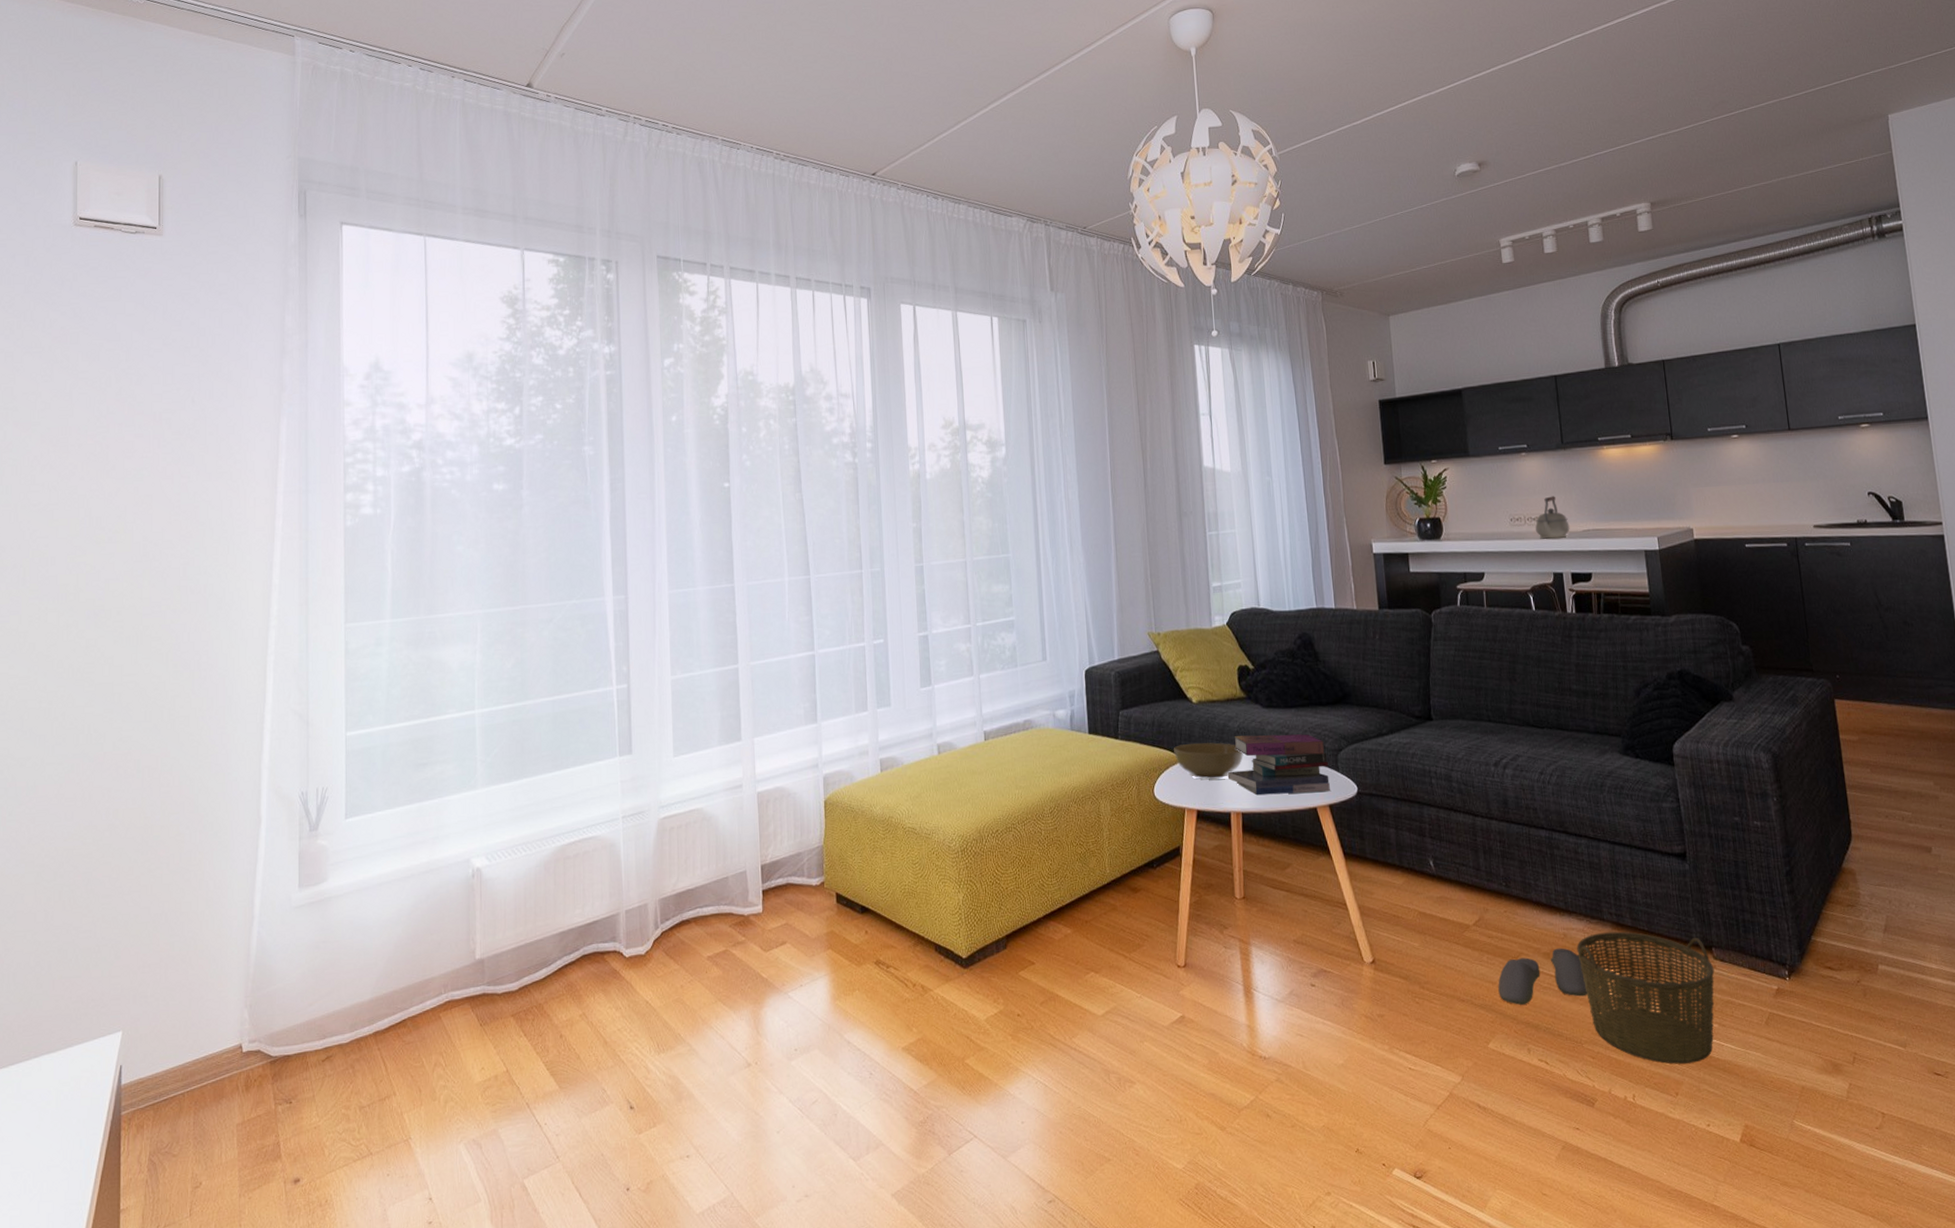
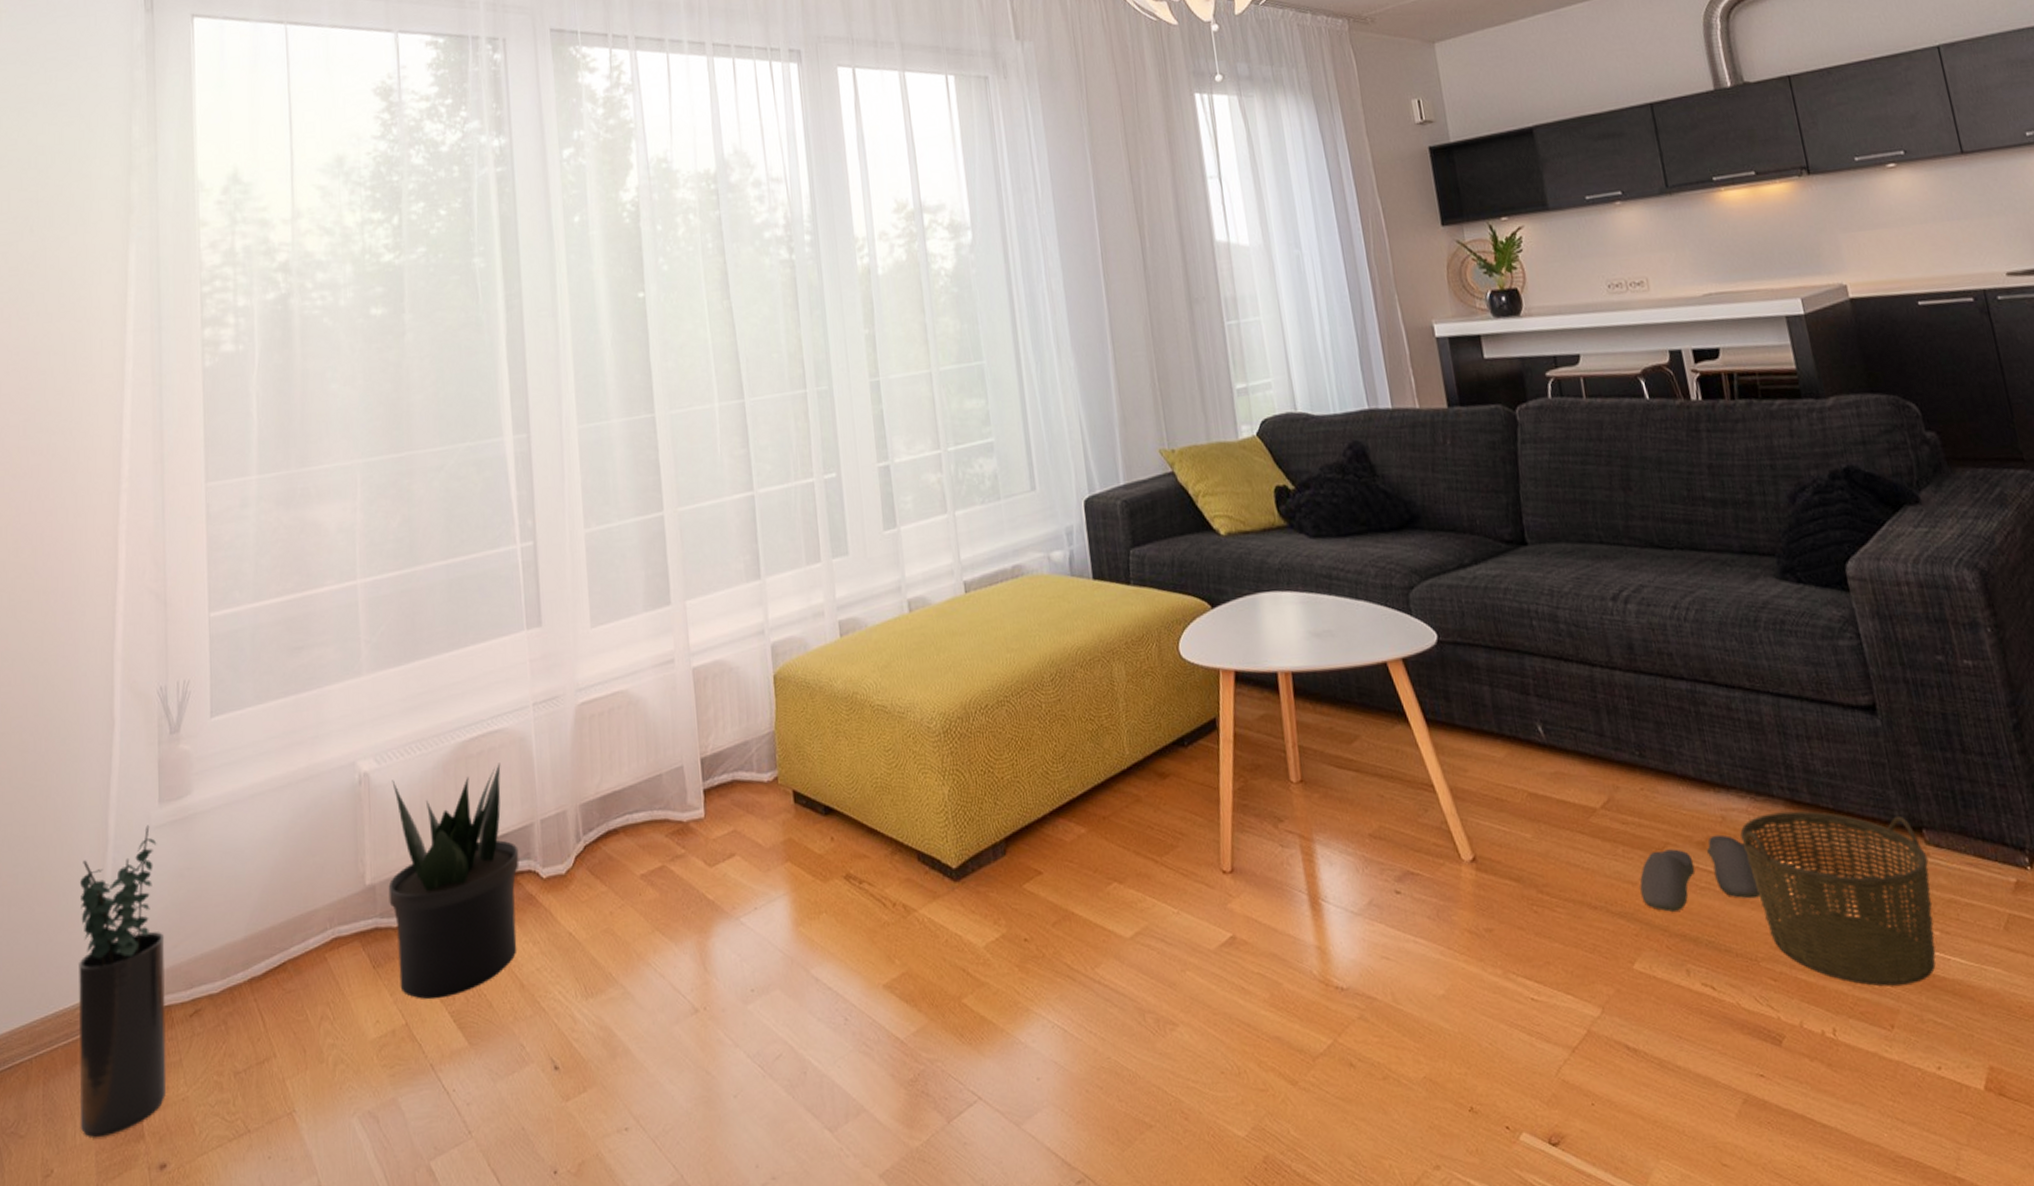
vase: none [225,905,302,1157] -> present [79,825,167,1137]
planter: none [495,863,606,1052] -> present [388,763,520,1000]
bowl: present [1174,742,1243,779] -> none [1200,584,1289,631]
books: present [1227,734,1330,796] -> none [1269,568,1403,650]
kettle: present [1534,496,1570,539] -> none [1640,253,1686,308]

